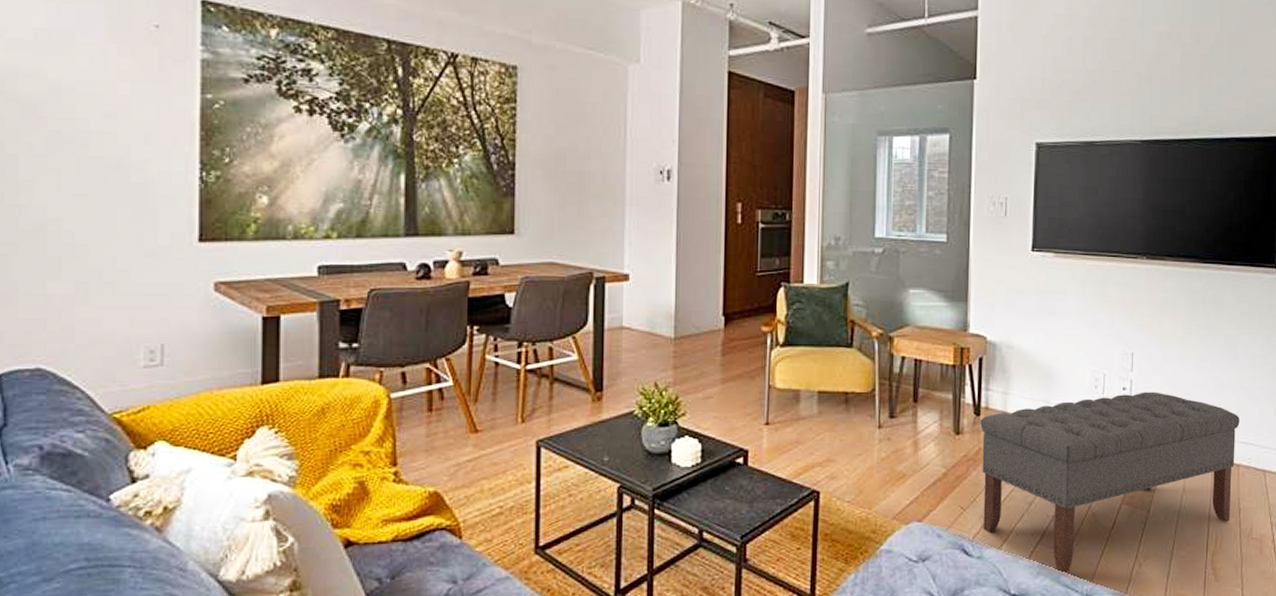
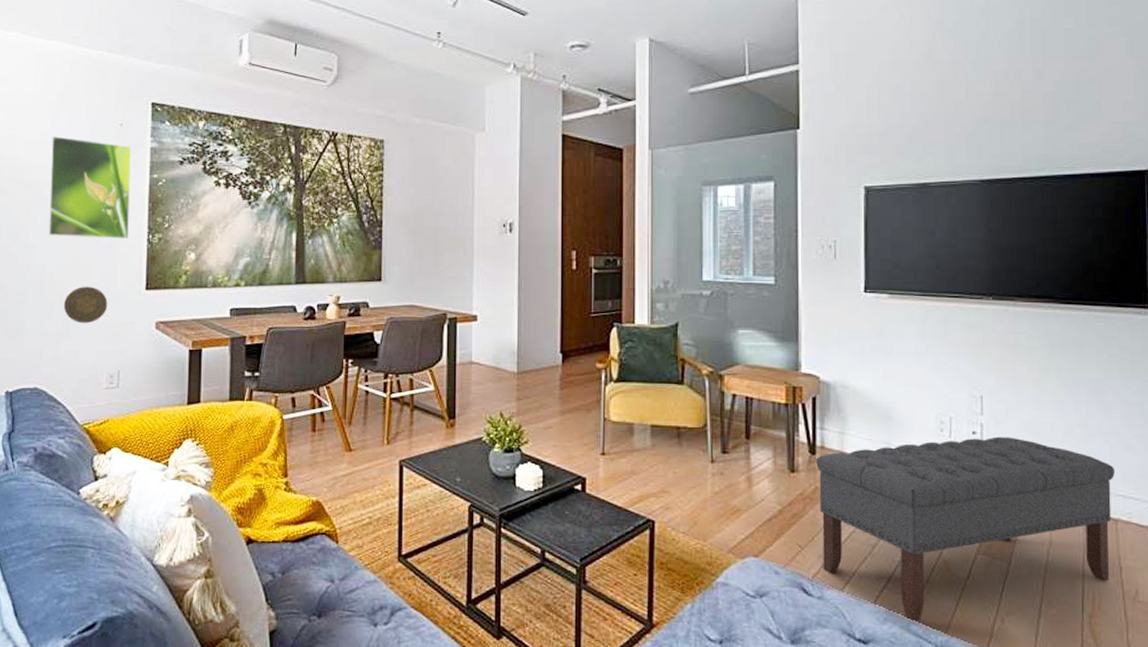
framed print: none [49,35,173,177] -> present [48,135,131,240]
decorative plate: none [77,236,144,285] -> present [63,286,108,324]

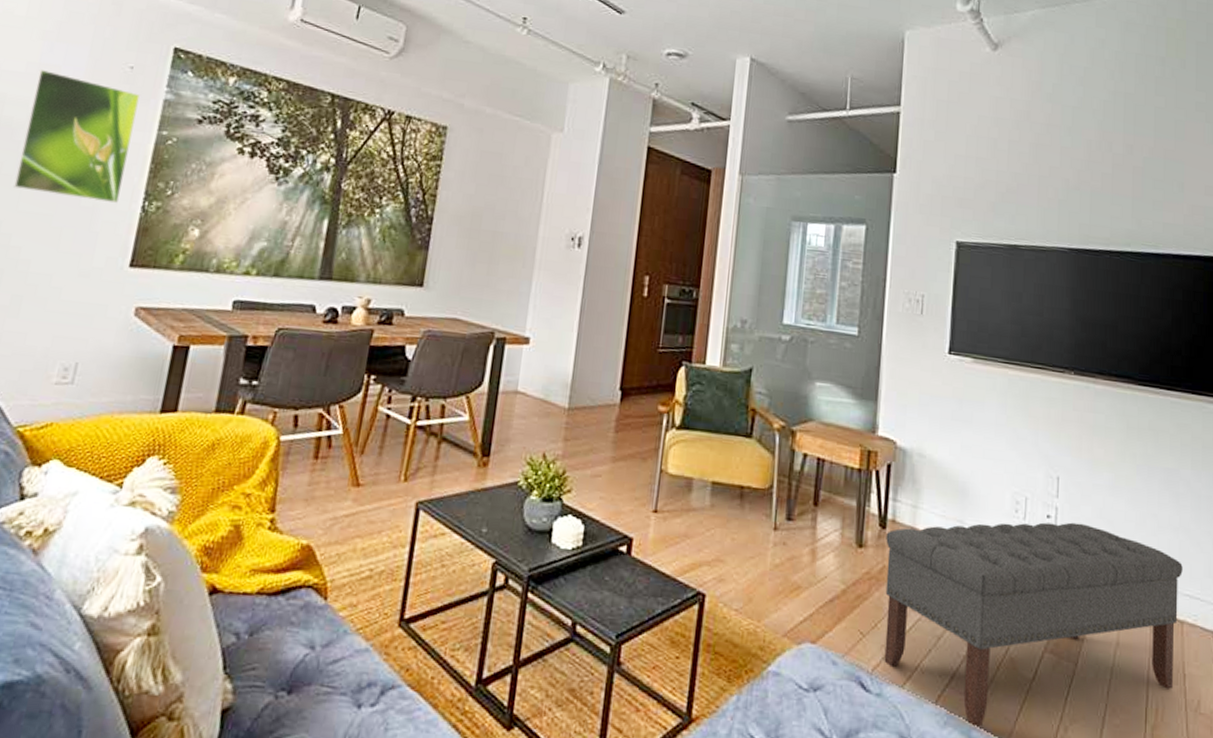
decorative plate: present [63,286,108,324] -> none [17,254,78,301]

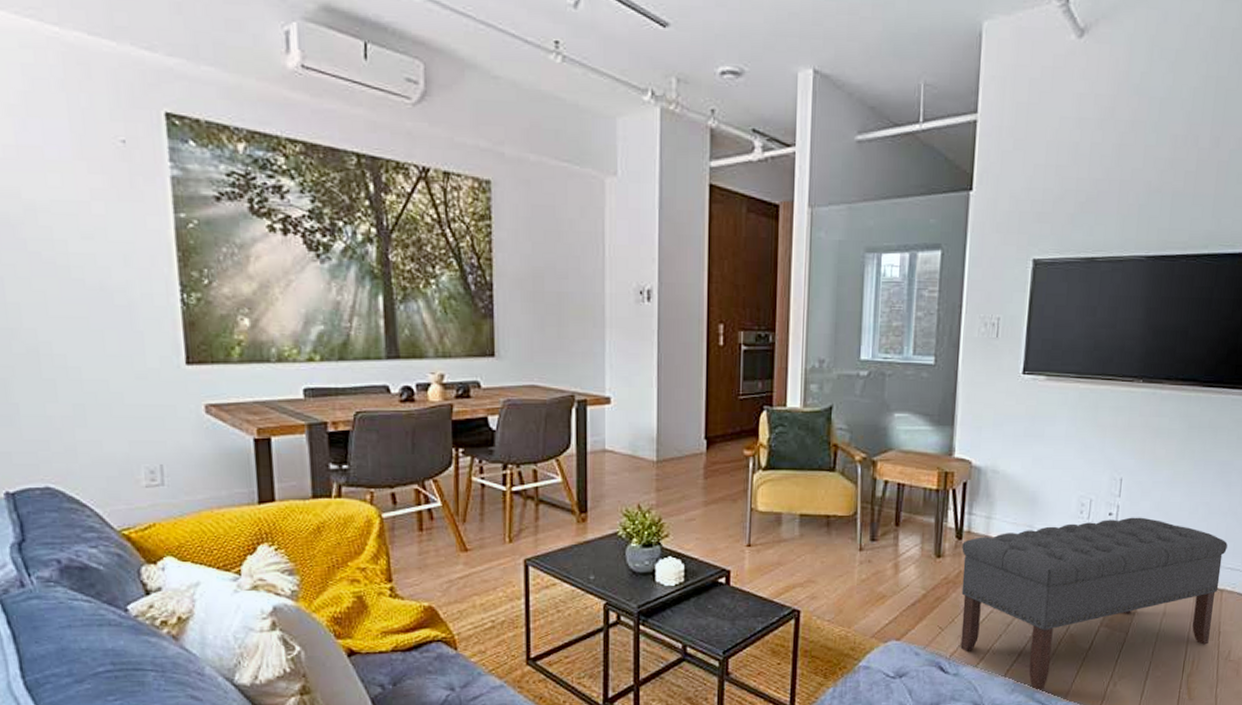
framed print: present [14,69,140,204] -> none [18,152,155,299]

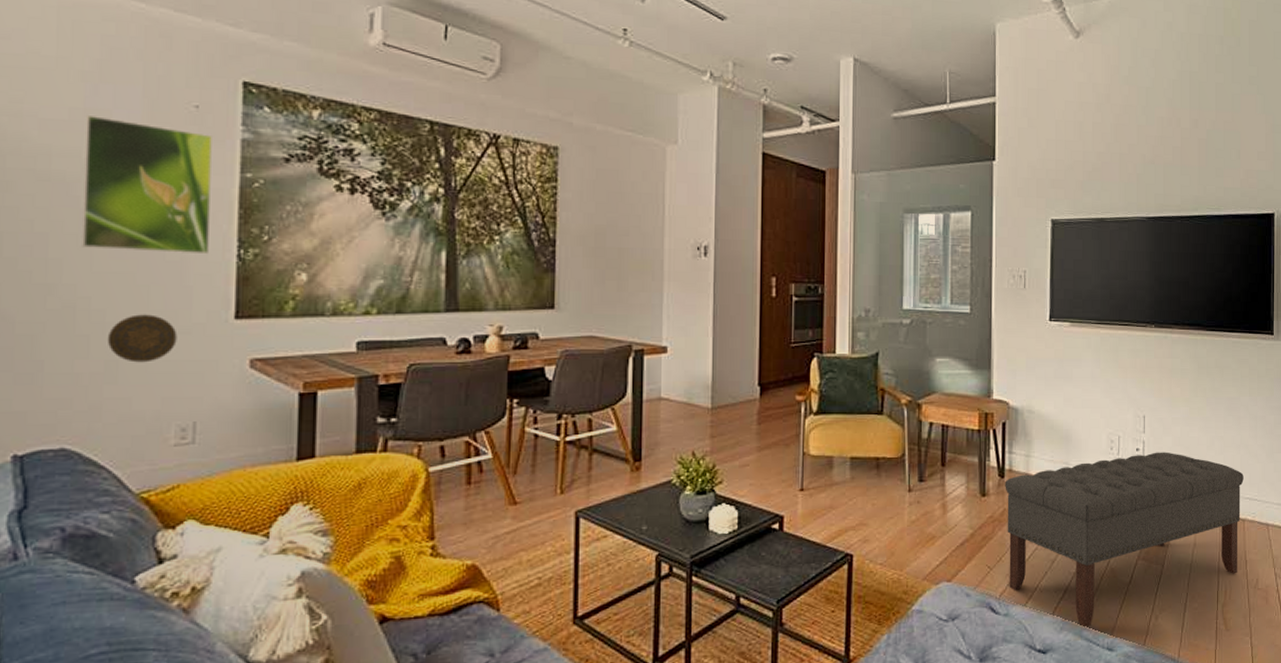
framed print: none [18,152,155,299] -> present [82,114,212,255]
decorative plate: none [71,359,136,407] -> present [107,314,178,363]

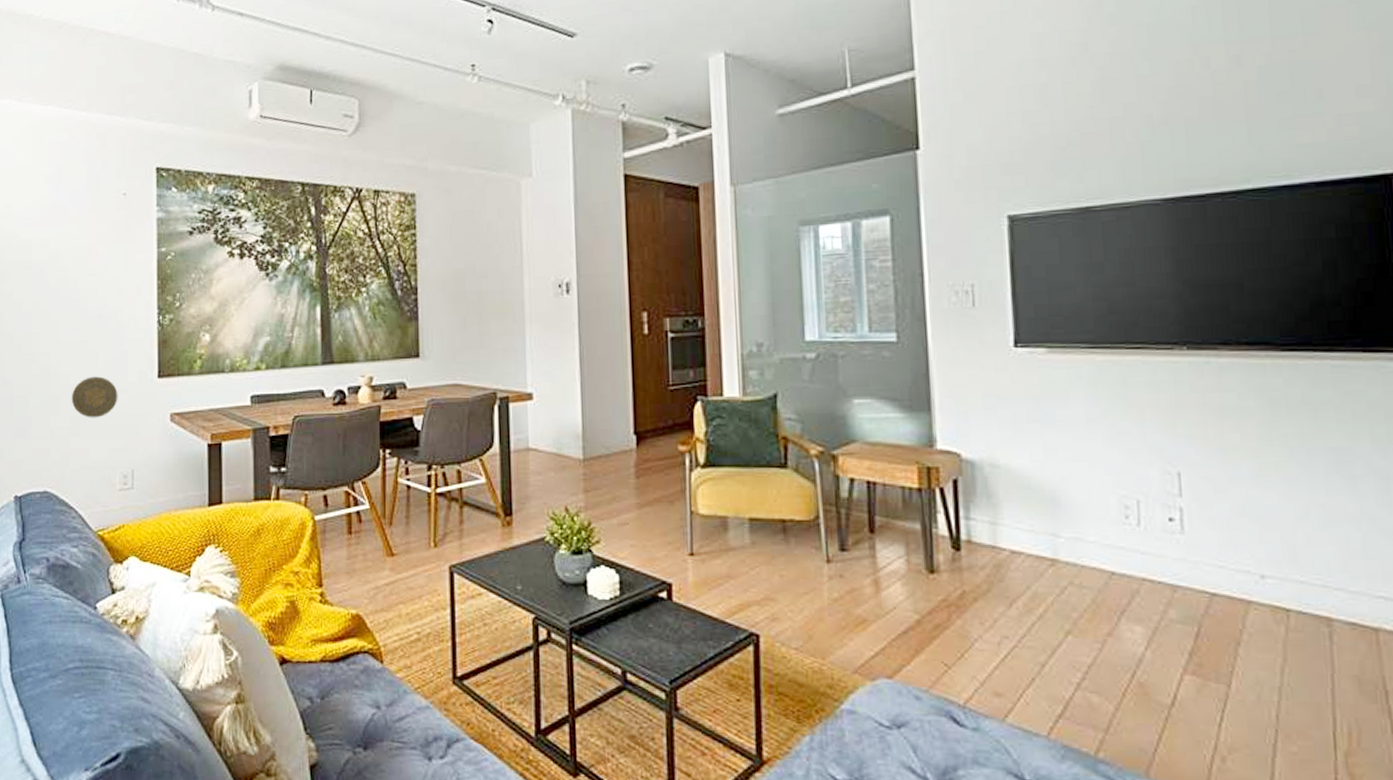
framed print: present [82,114,212,255] -> none [51,210,138,323]
bench: present [1005,452,1244,628] -> none [962,523,1371,760]

